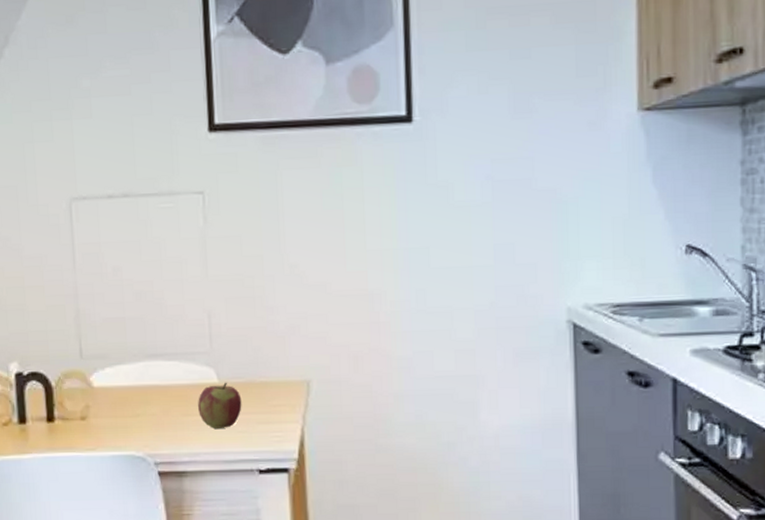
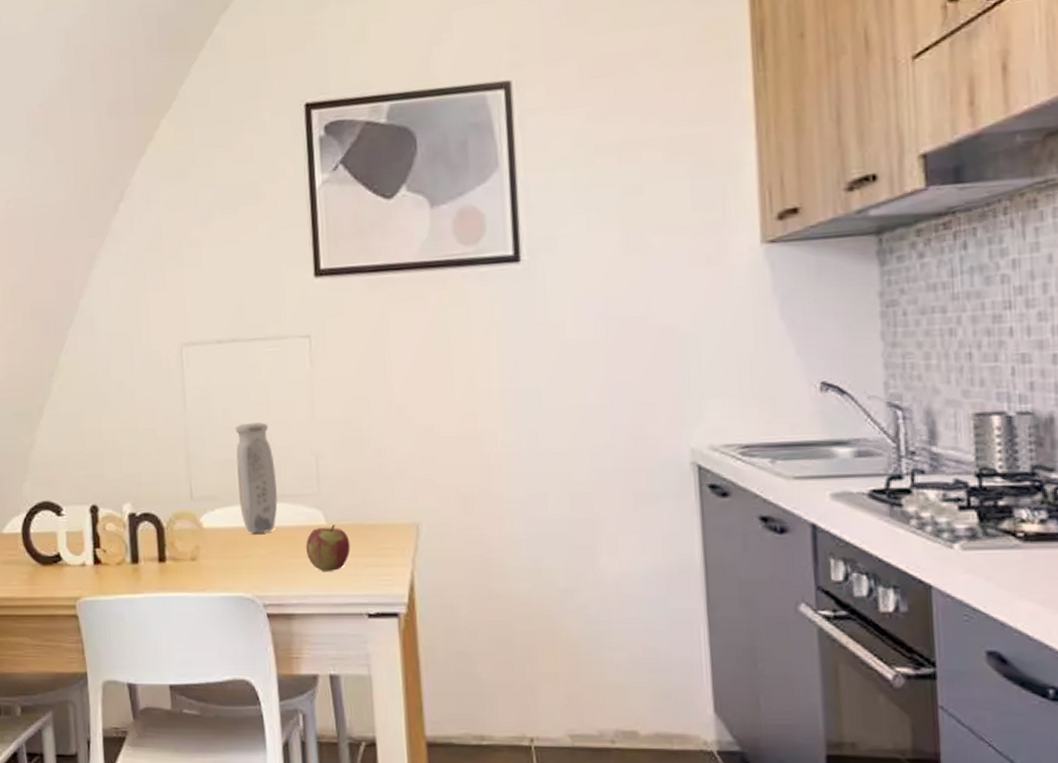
vase: none [126,280,170,392] -> present [235,423,278,534]

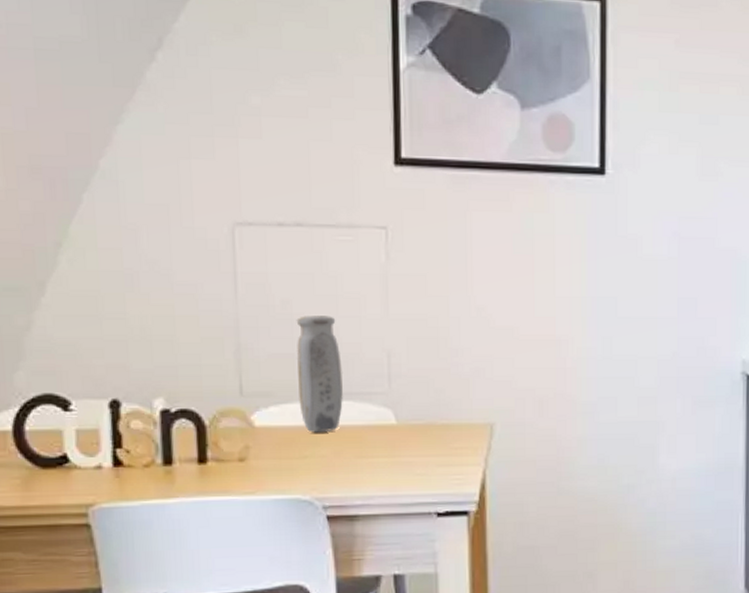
apple: present [306,524,350,571] -> none [373,424,421,471]

